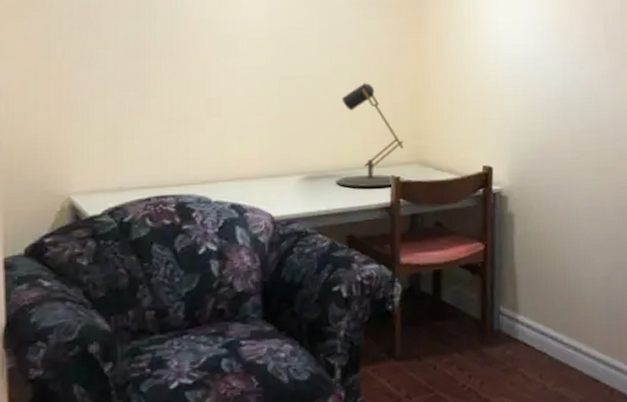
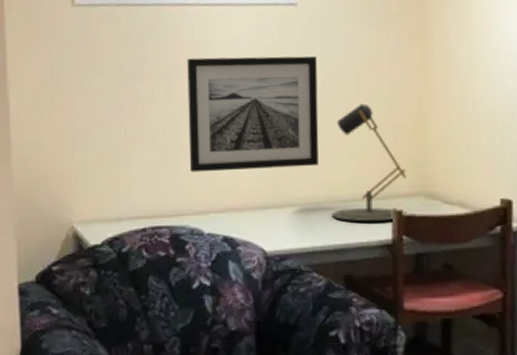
wall art: none [197,36,325,144] -> present [187,56,319,173]

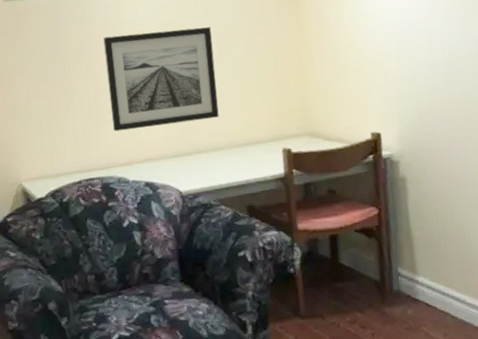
desk lamp: present [331,103,408,222] -> none [231,63,296,161]

